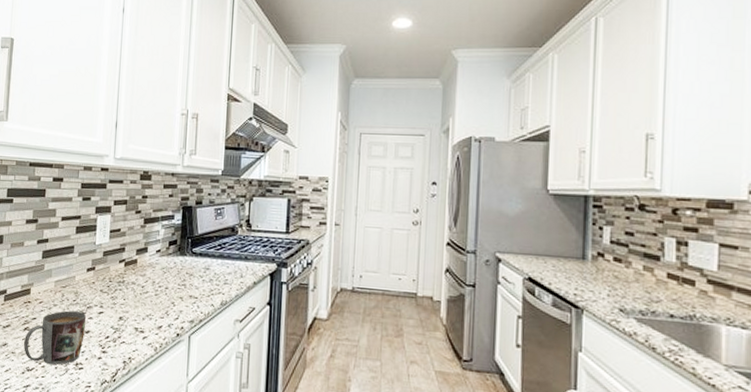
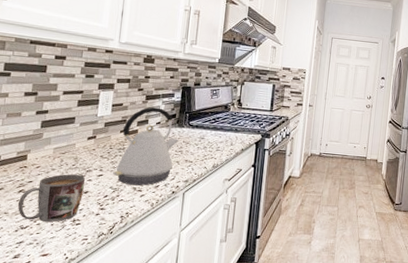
kettle: none [113,232,181,326] -> present [113,107,179,186]

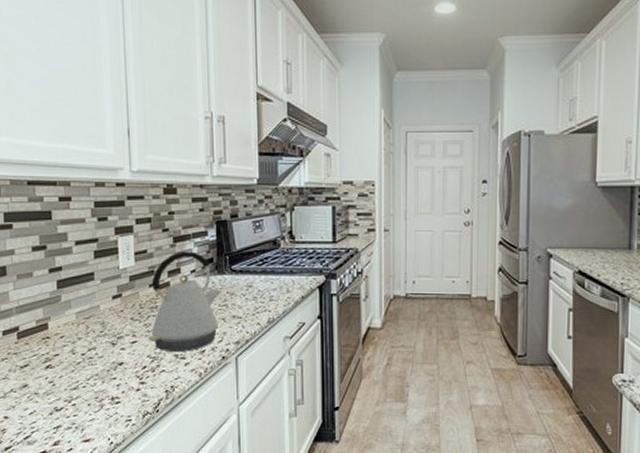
mug: present [17,174,85,223] -> none [47,343,118,402]

